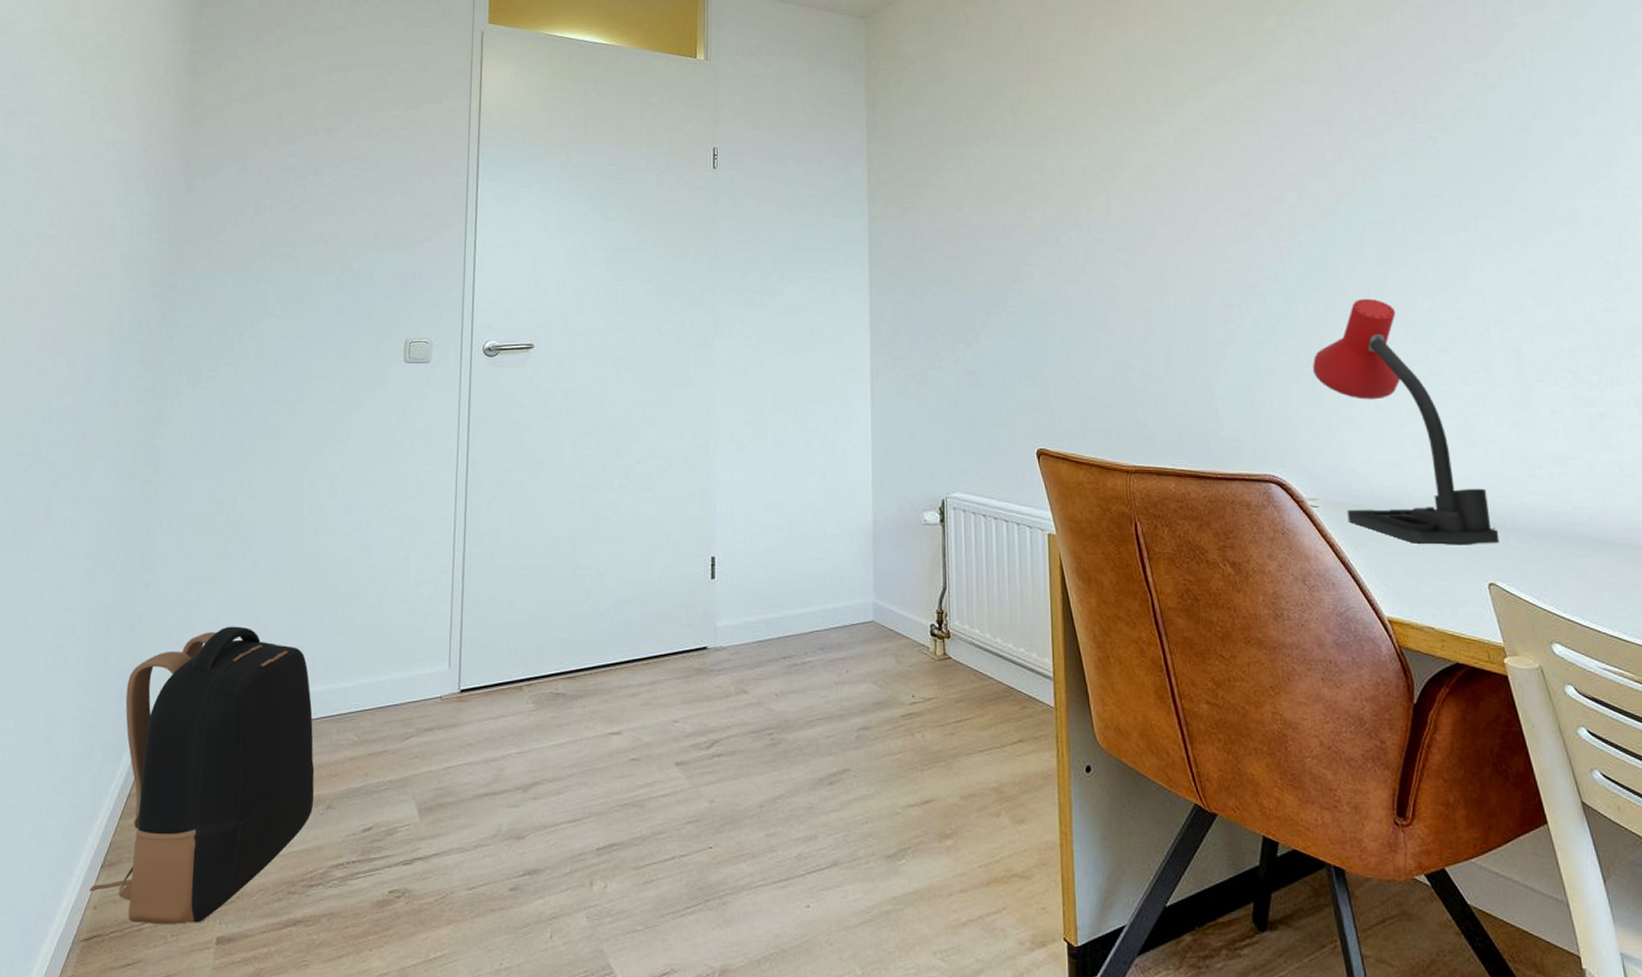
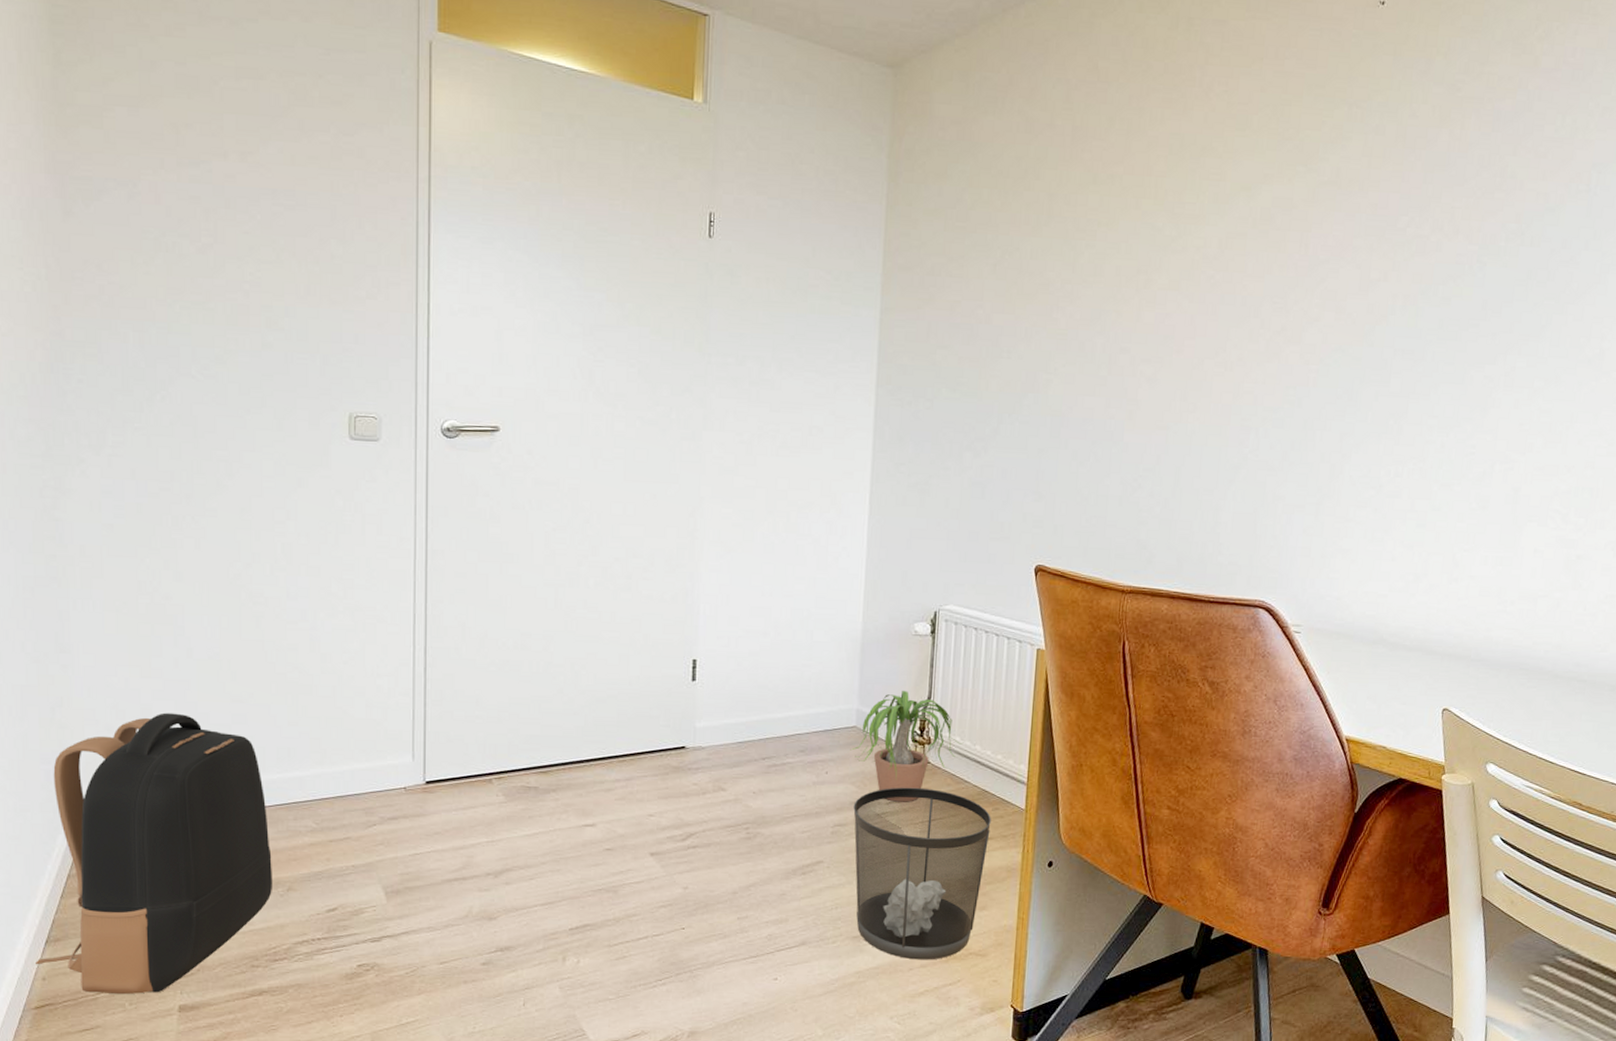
potted plant: none [869,581,984,702] -> present [850,690,964,802]
waste bin: none [877,685,1021,884] -> present [853,787,991,960]
desk lamp: present [1313,298,1500,544] -> none [1319,429,1462,673]

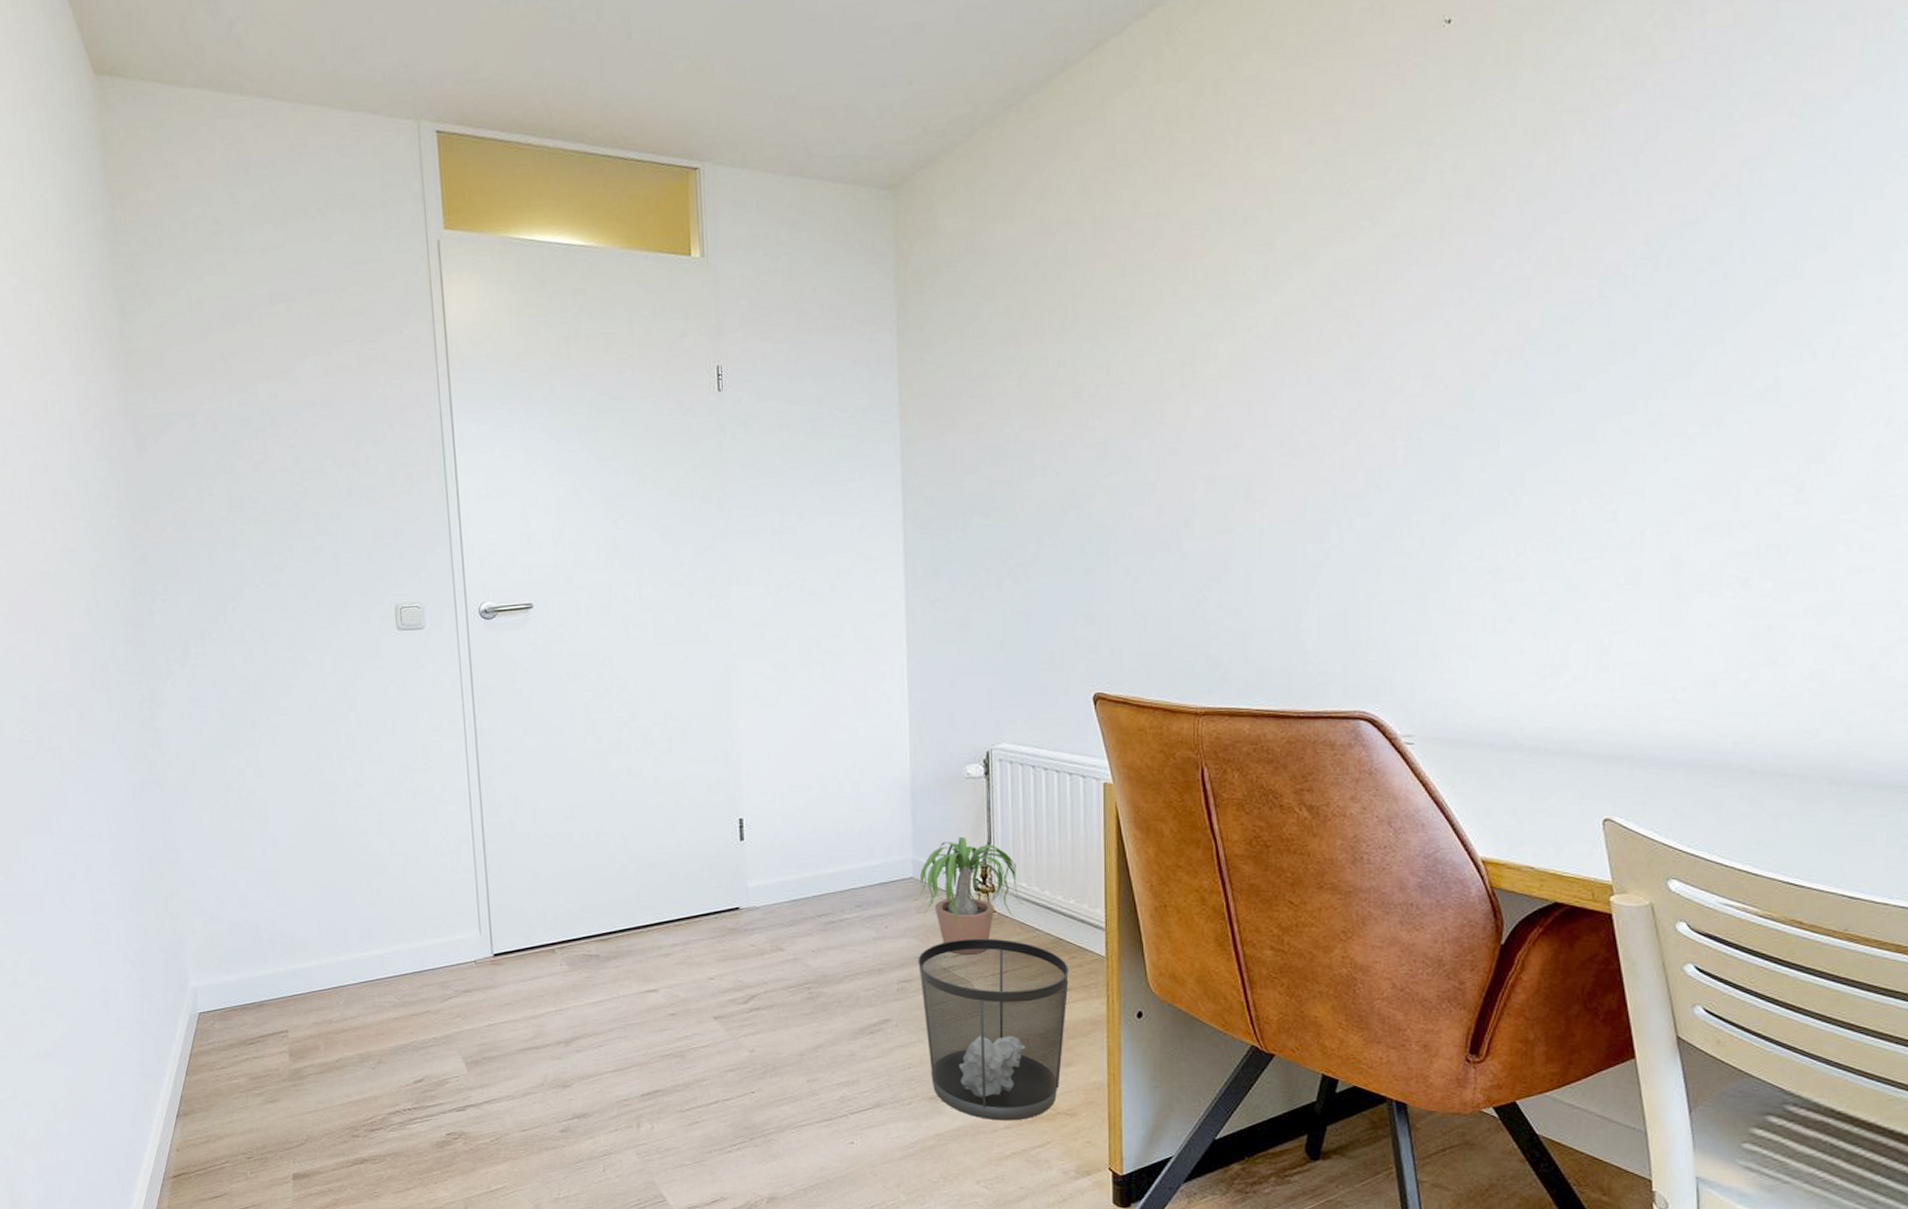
backpack: present [36,712,272,994] -> none [170,900,365,1163]

